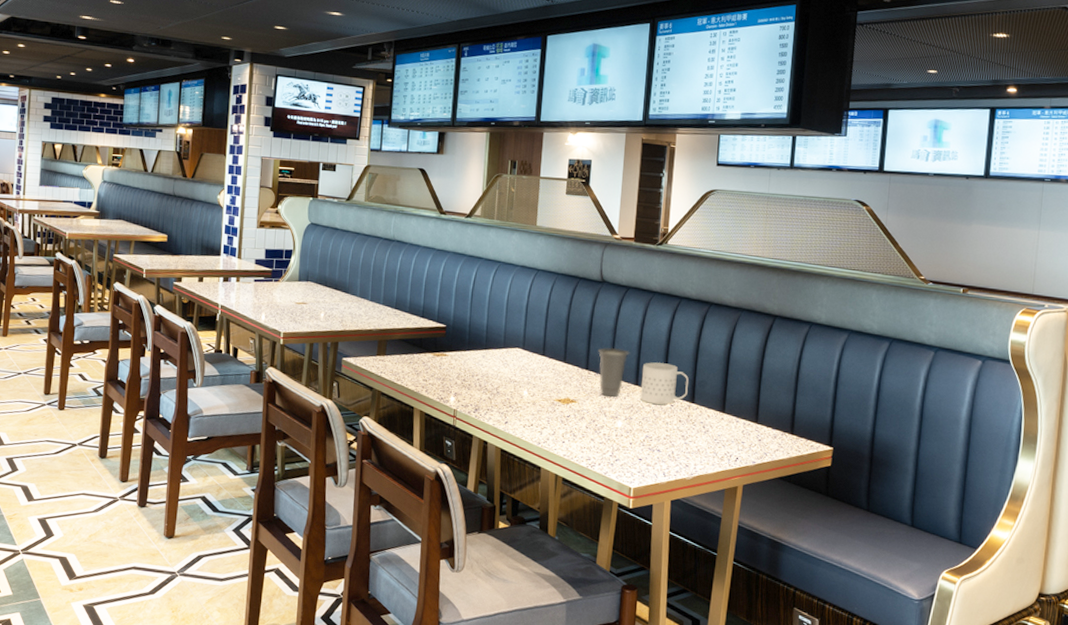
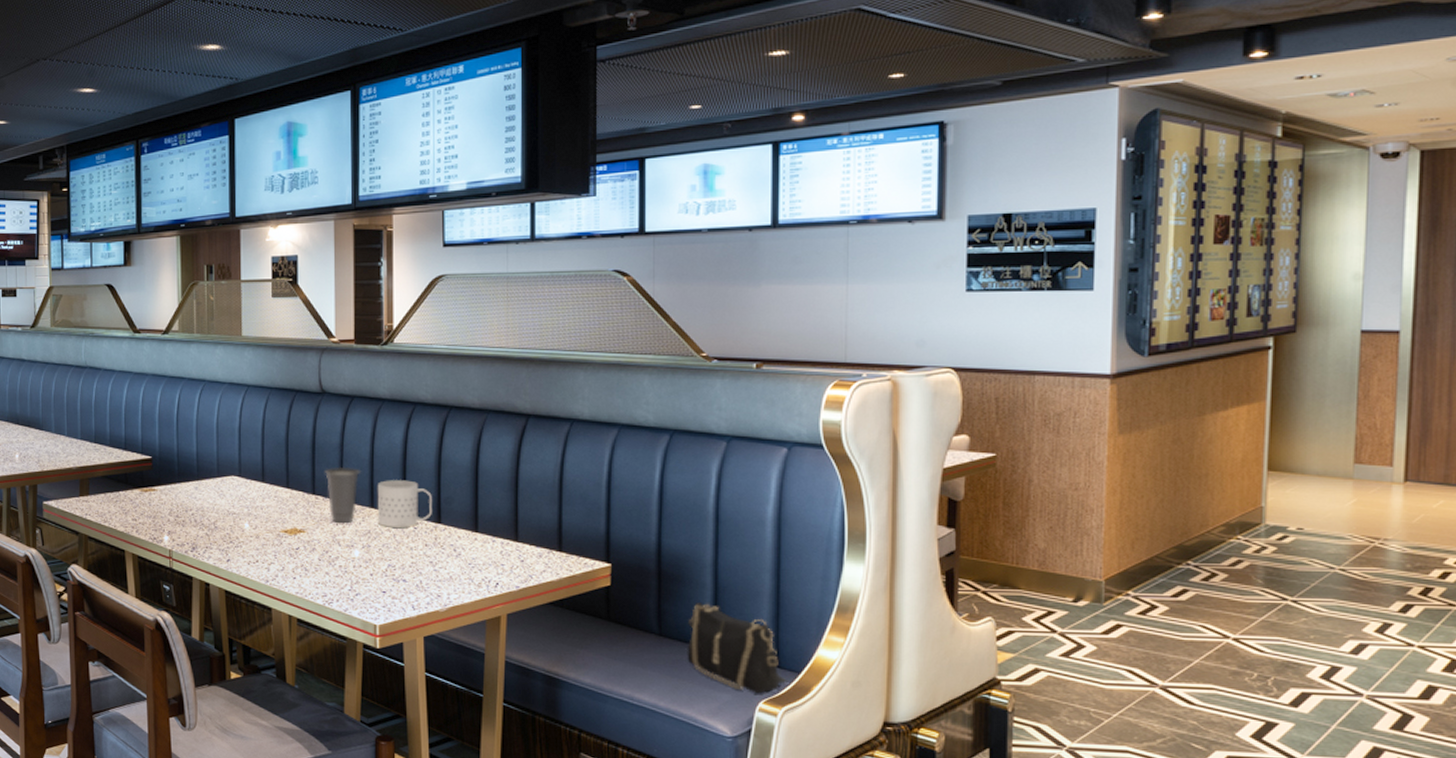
handbag: none [888,485,967,564] -> present [687,603,788,693]

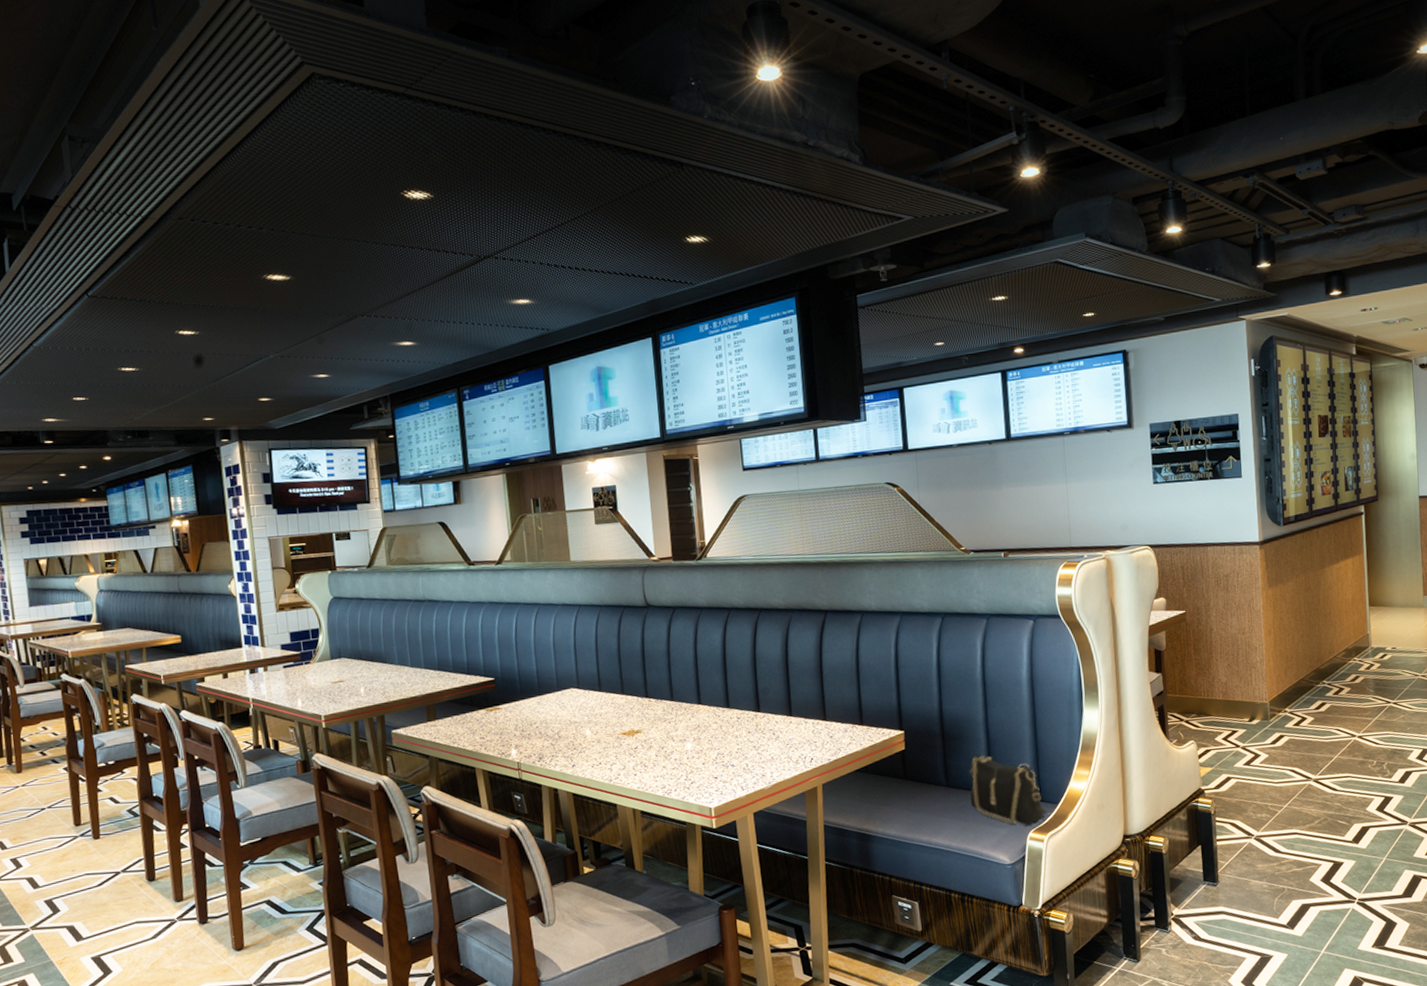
cup: present [324,466,362,524] -> none [654,670,688,721]
mug: present [377,480,433,529] -> none [702,677,752,721]

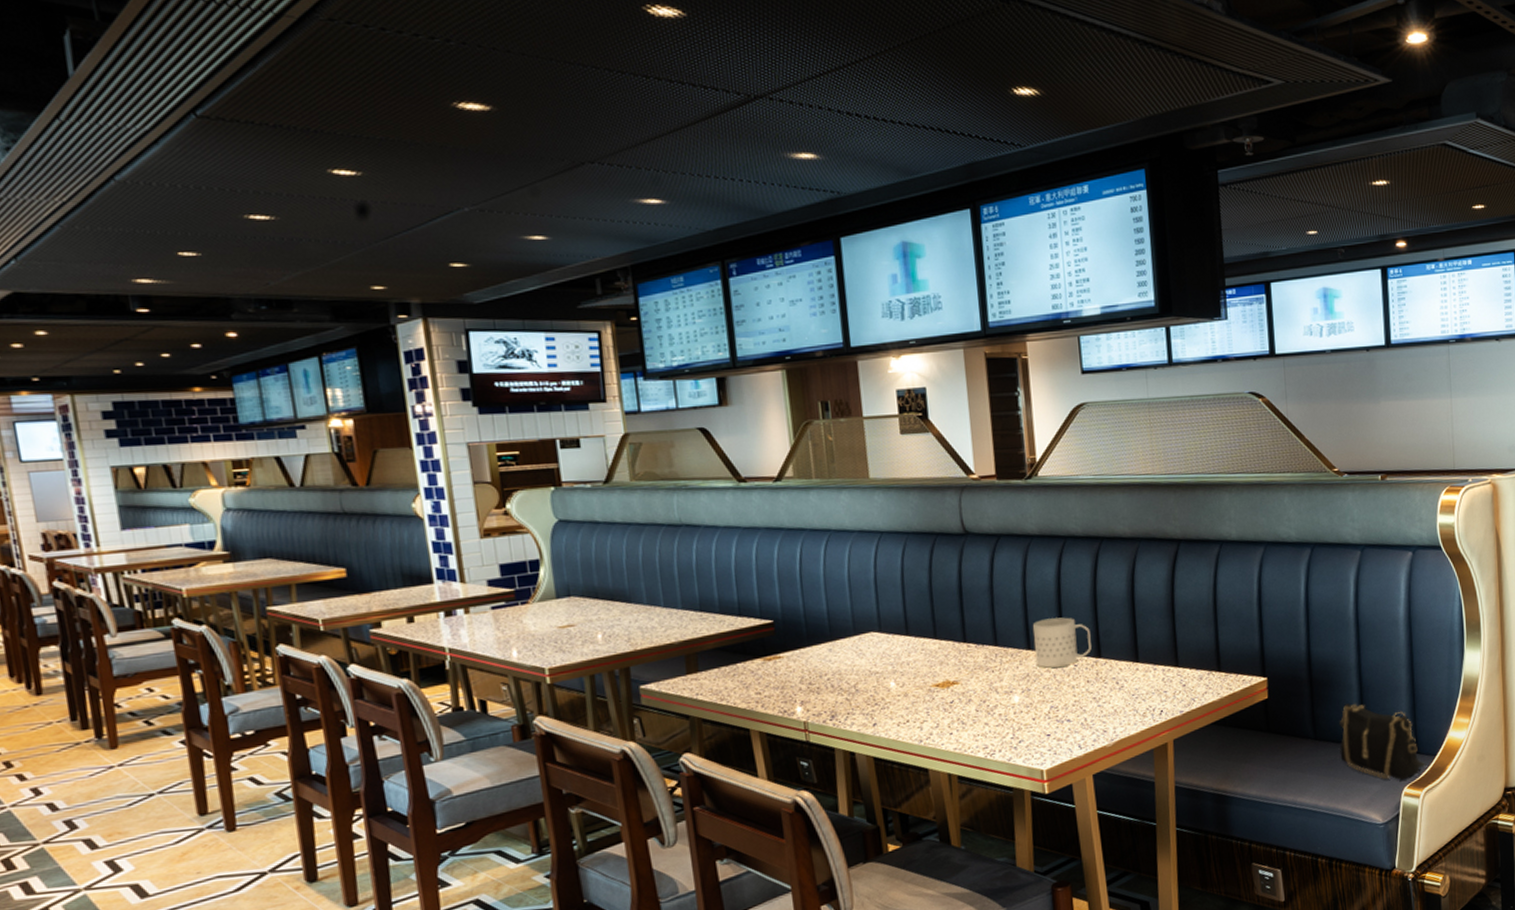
mug: none [702,677,752,721] -> present [1032,617,1092,669]

